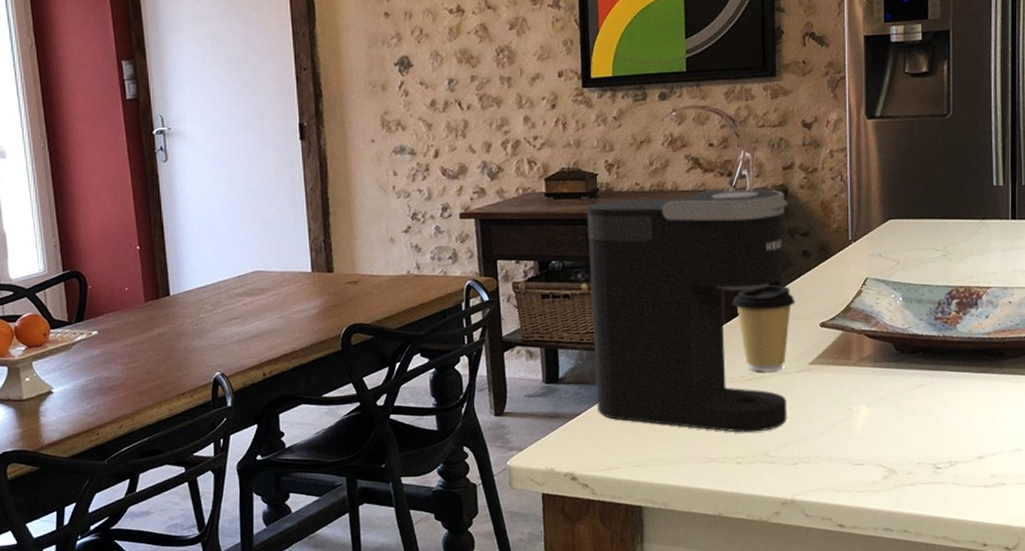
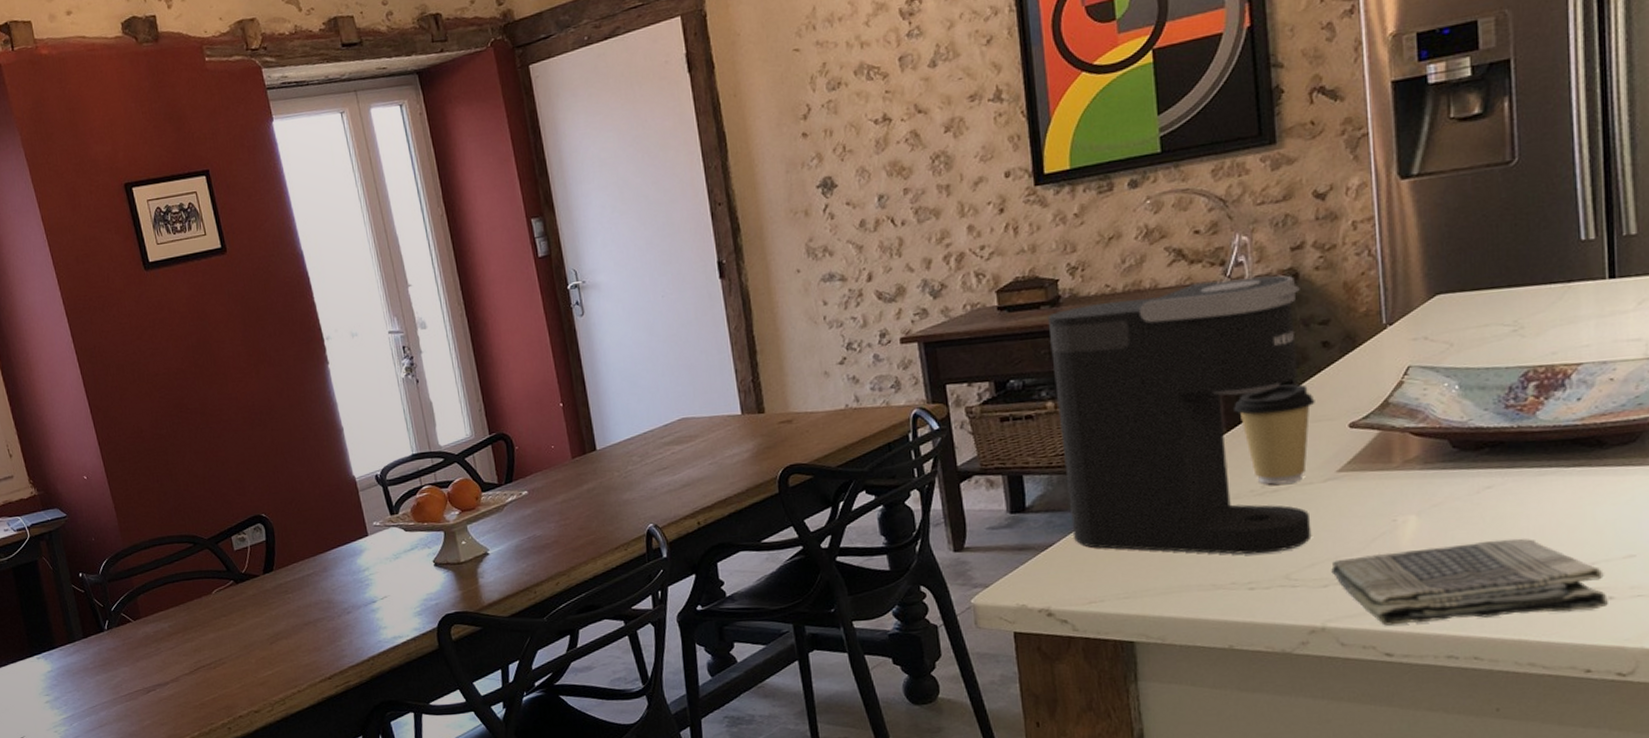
dish towel: none [801,430,1001,500] -> present [1331,538,1608,626]

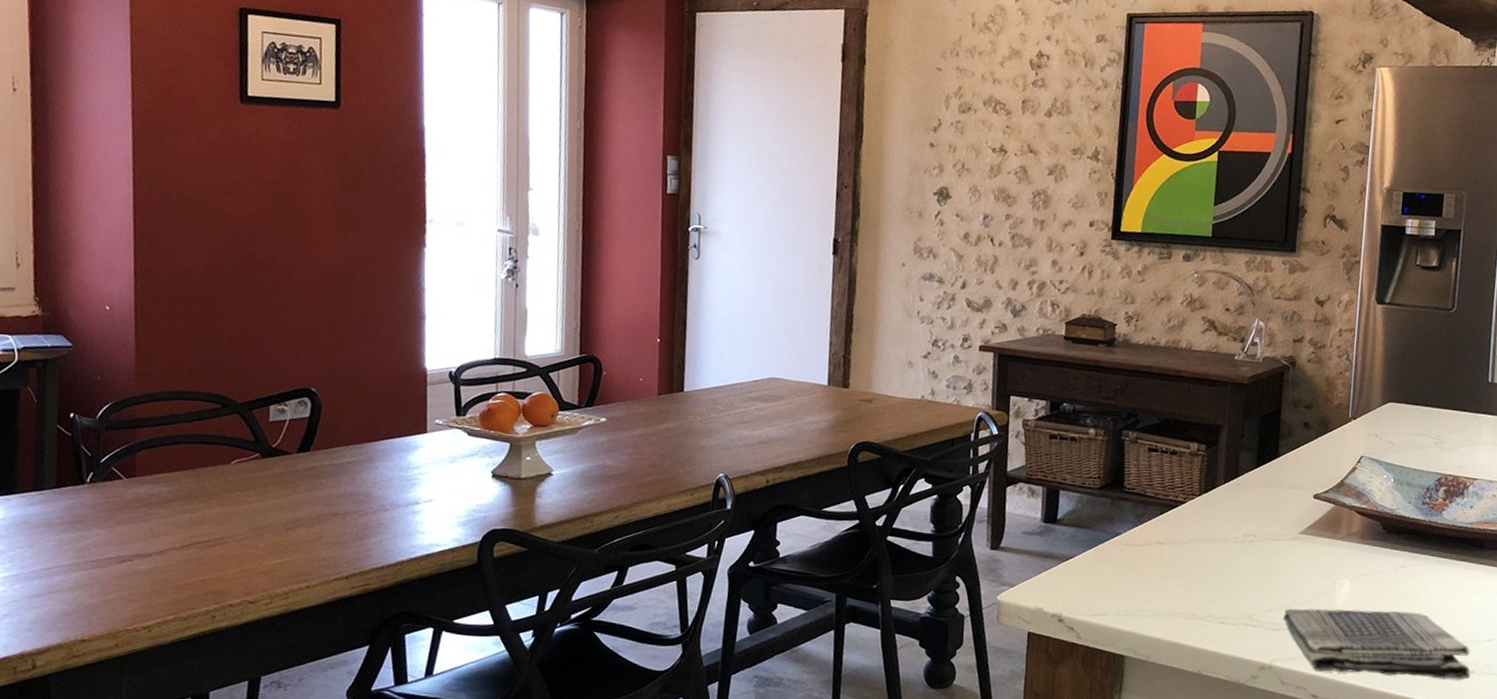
coffee maker: present [1047,275,1312,555] -> none [1091,351,1295,594]
coffee cup: present [1234,383,1315,485] -> none [1232,452,1292,537]

